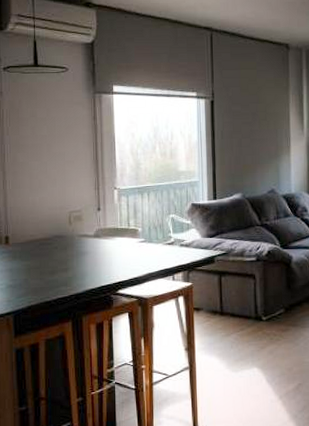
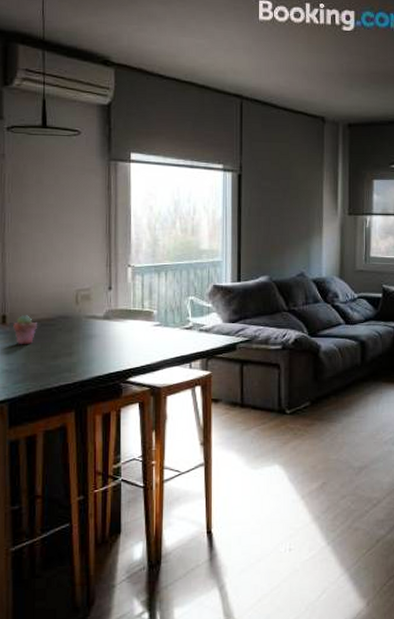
potted succulent: none [15,236,36,262] -> present [13,315,37,344]

